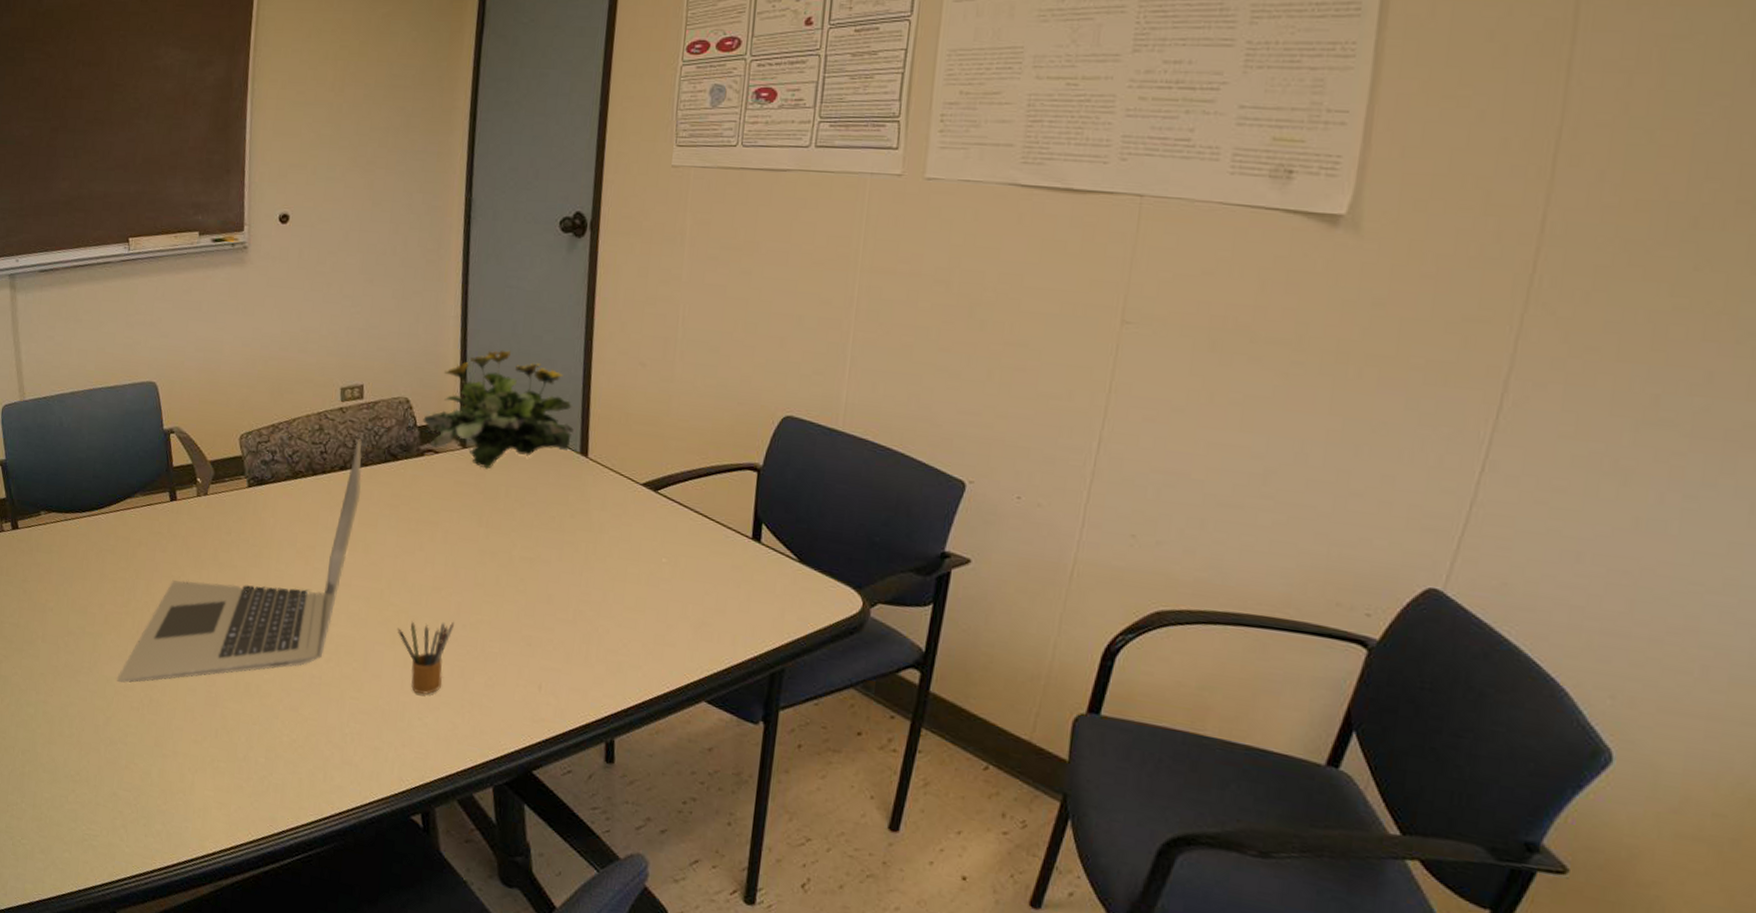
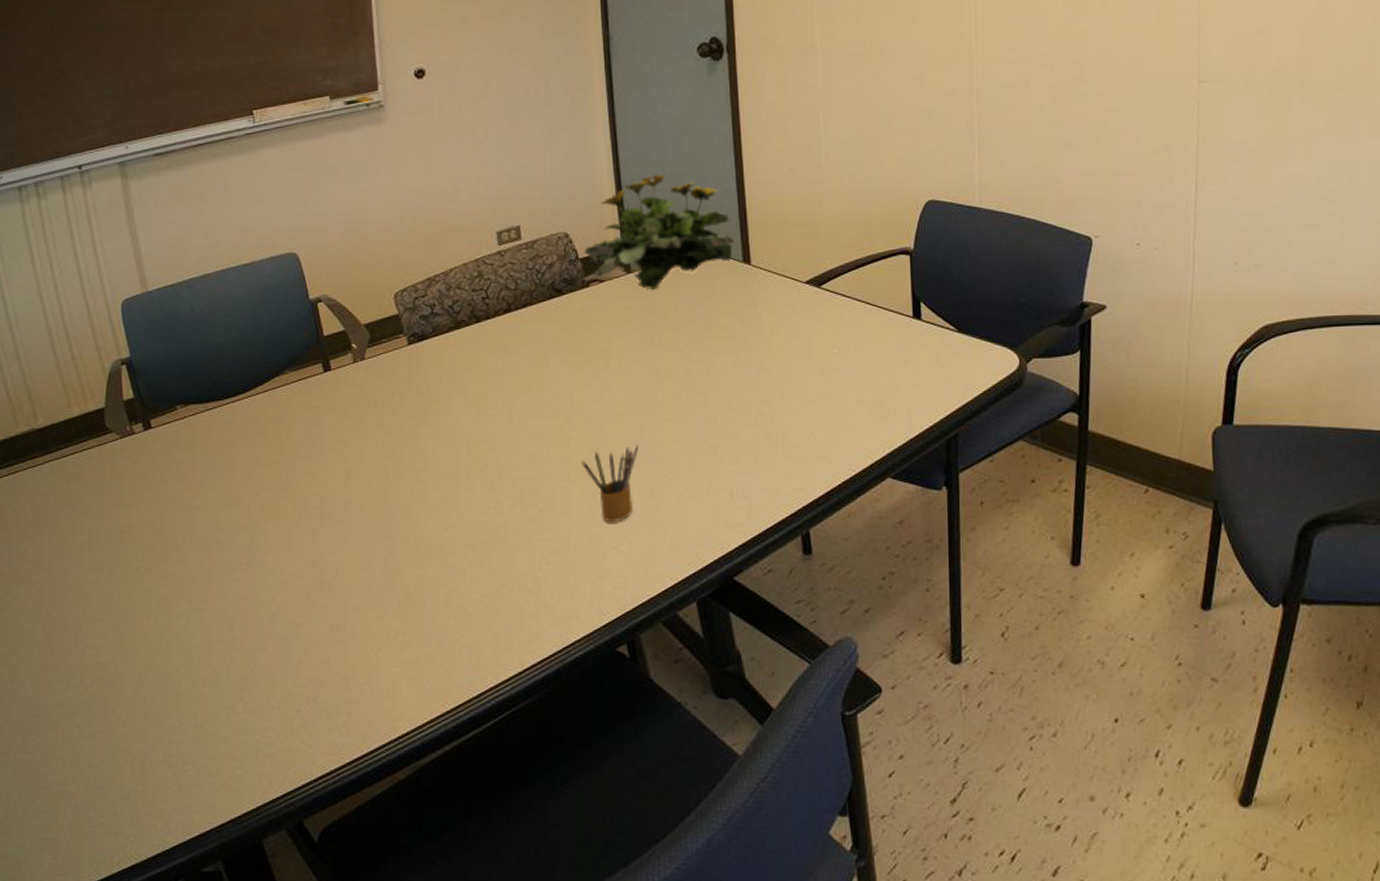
laptop: present [117,439,363,683] -> none [281,279,529,573]

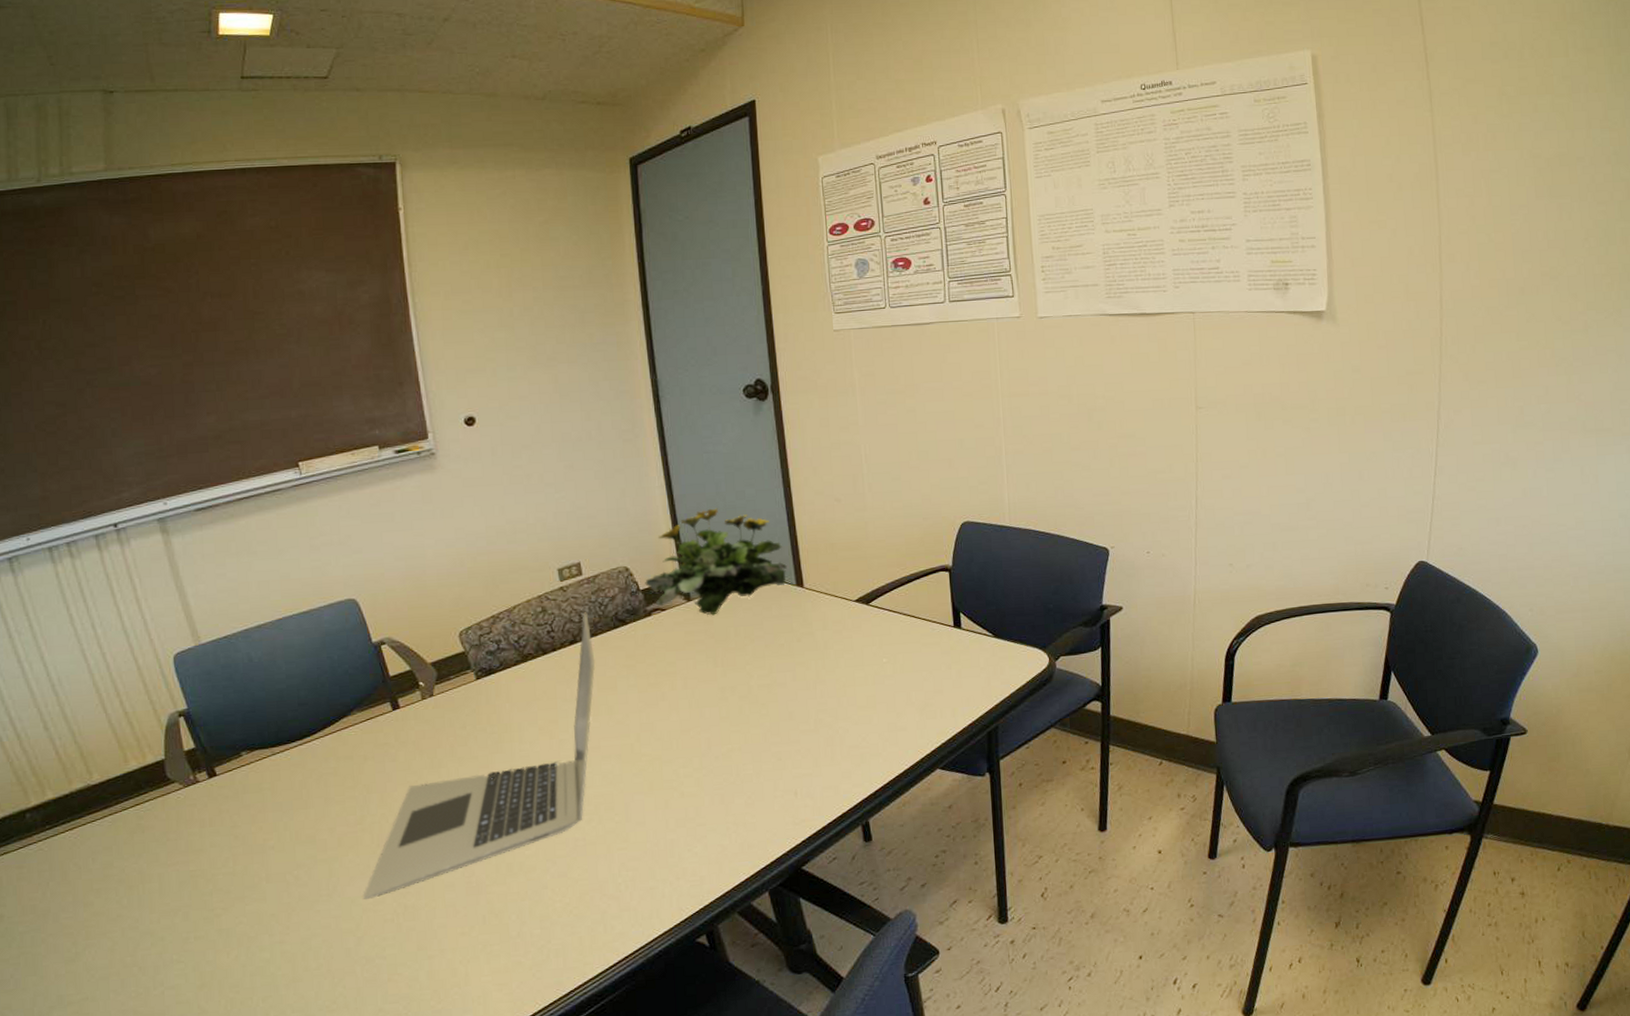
laptop: none [281,279,529,573] -> present [363,612,596,900]
pencil box: present [581,444,638,522] -> none [653,756,707,828]

